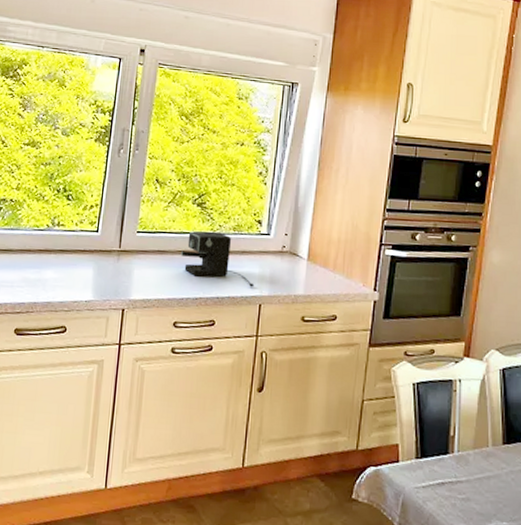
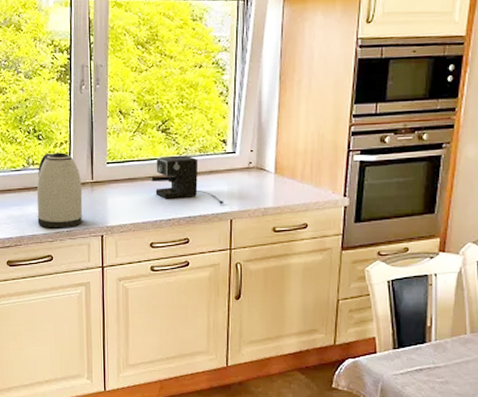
kettle: none [54,214,108,298] -> present [36,152,83,228]

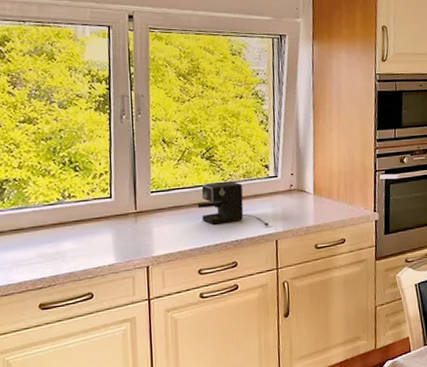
kettle: present [36,152,83,228] -> none [73,183,127,264]

